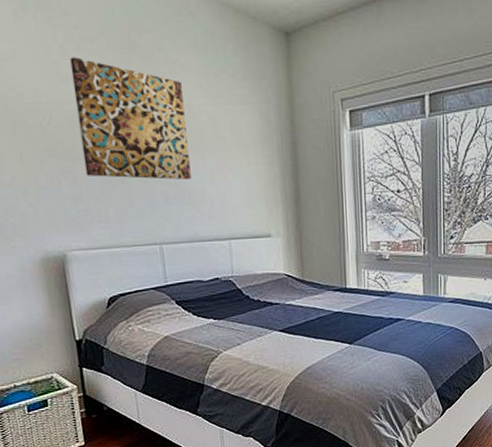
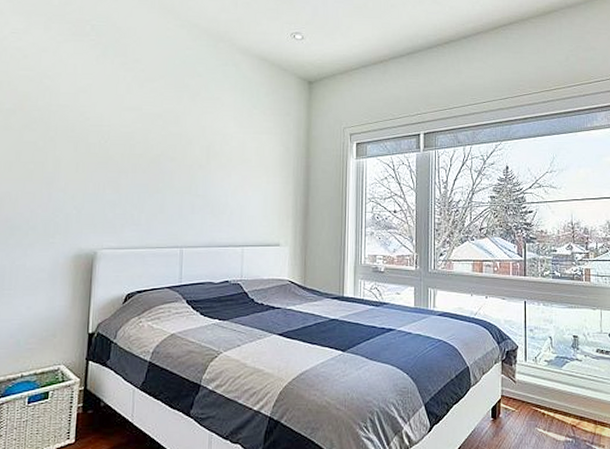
wall art: present [69,57,191,180] -> none [128,92,220,193]

